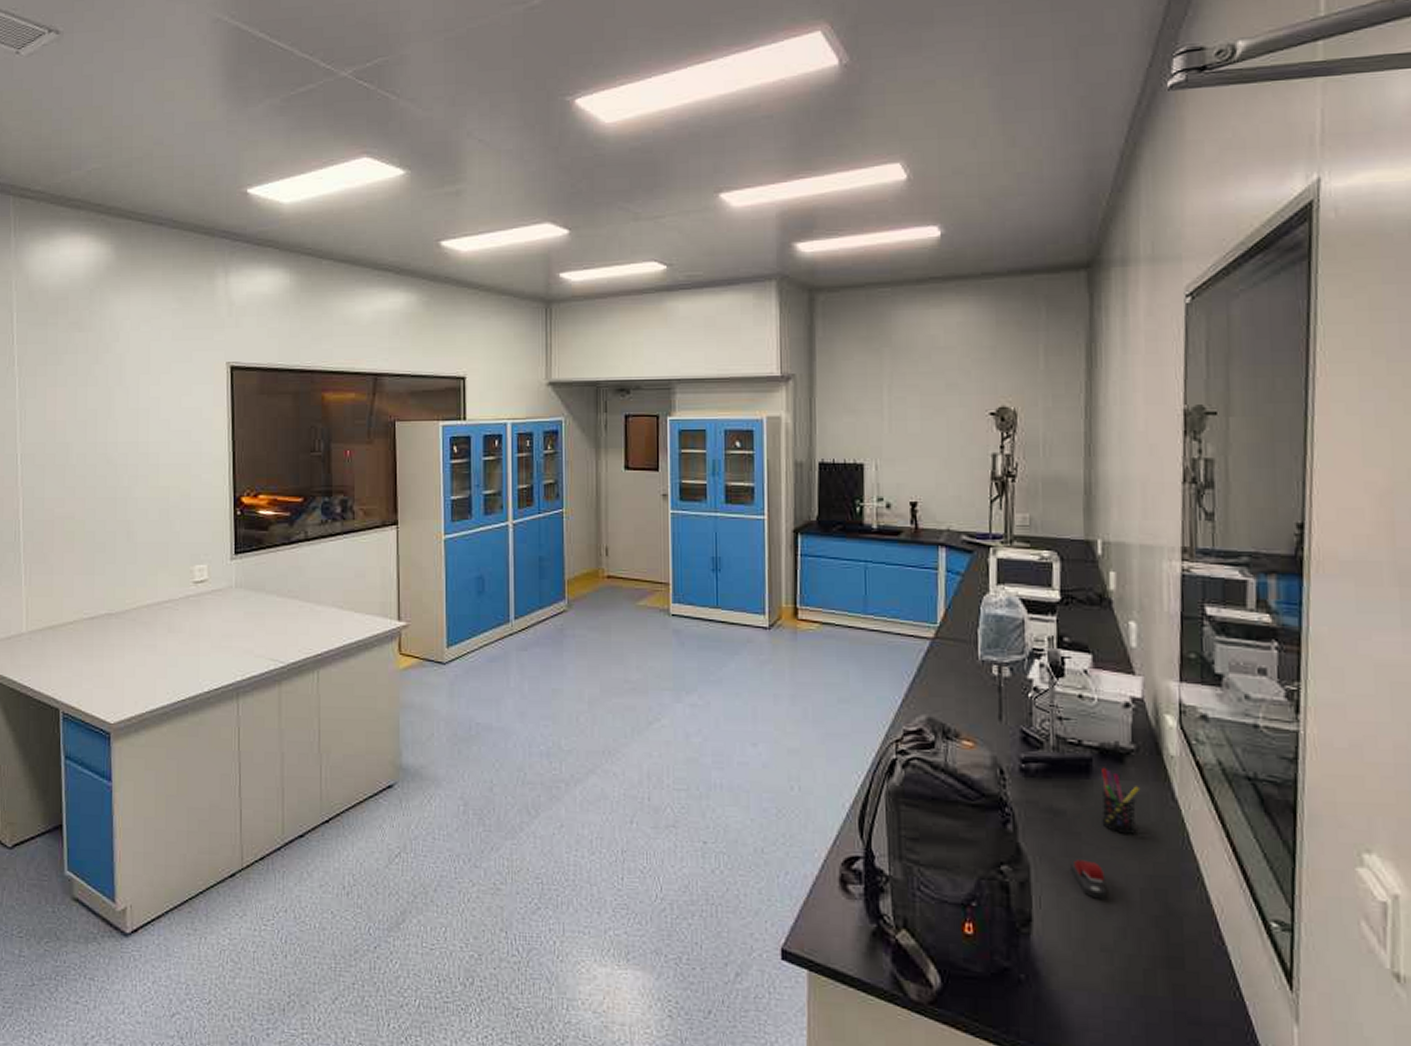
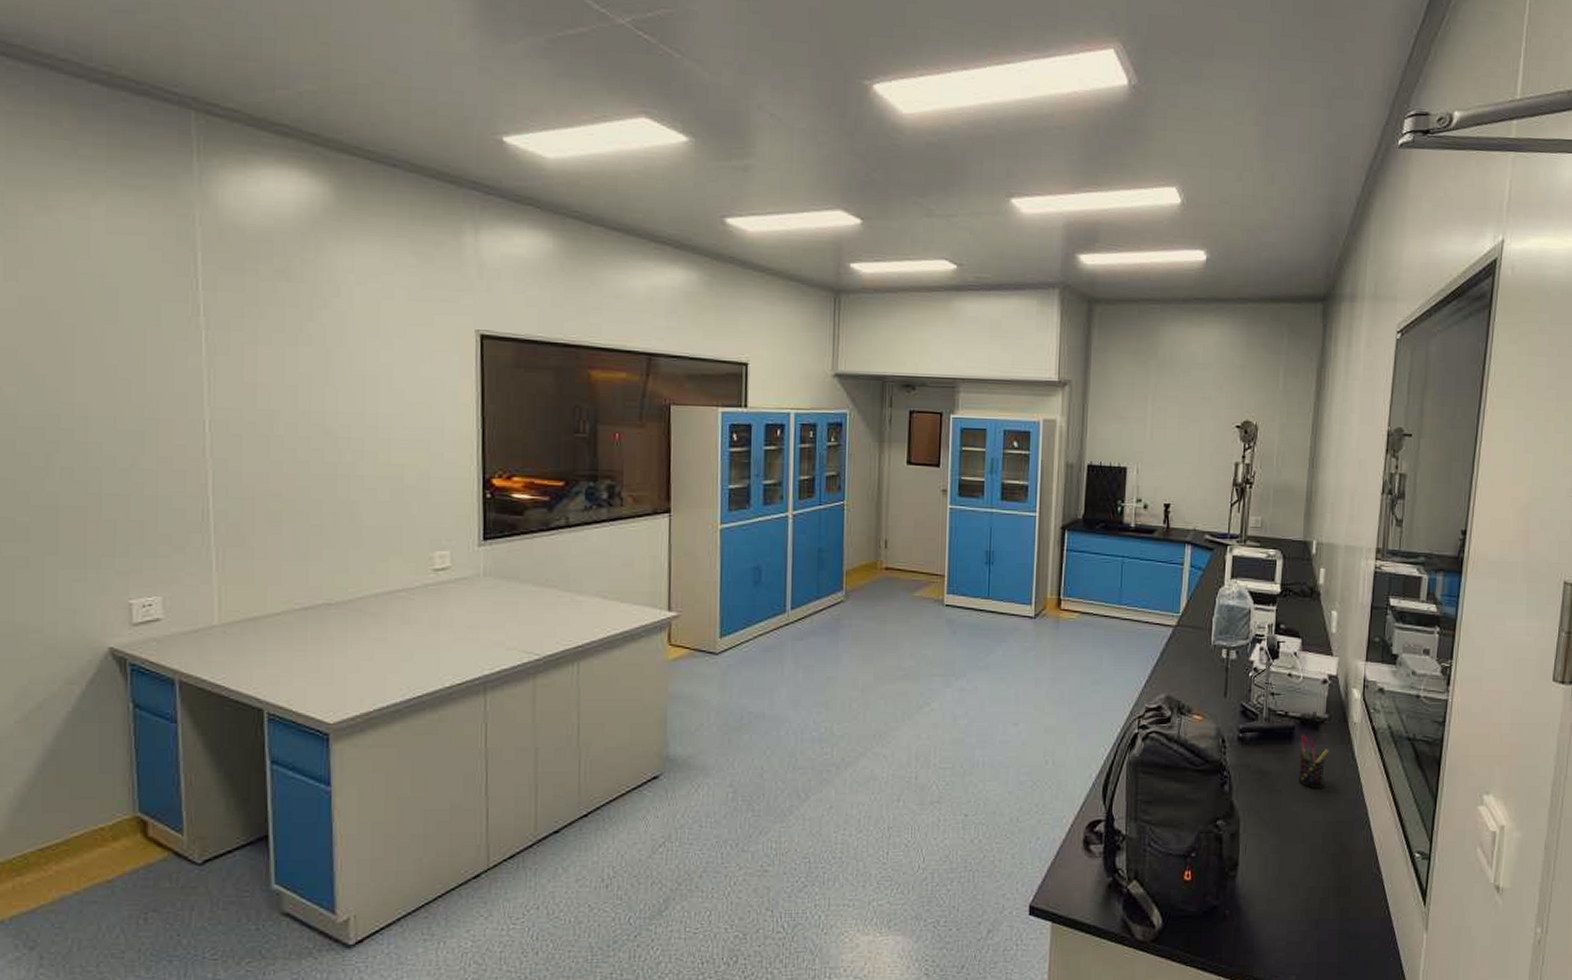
stapler: present [1071,860,1107,899] -> none [1271,812,1297,843]

